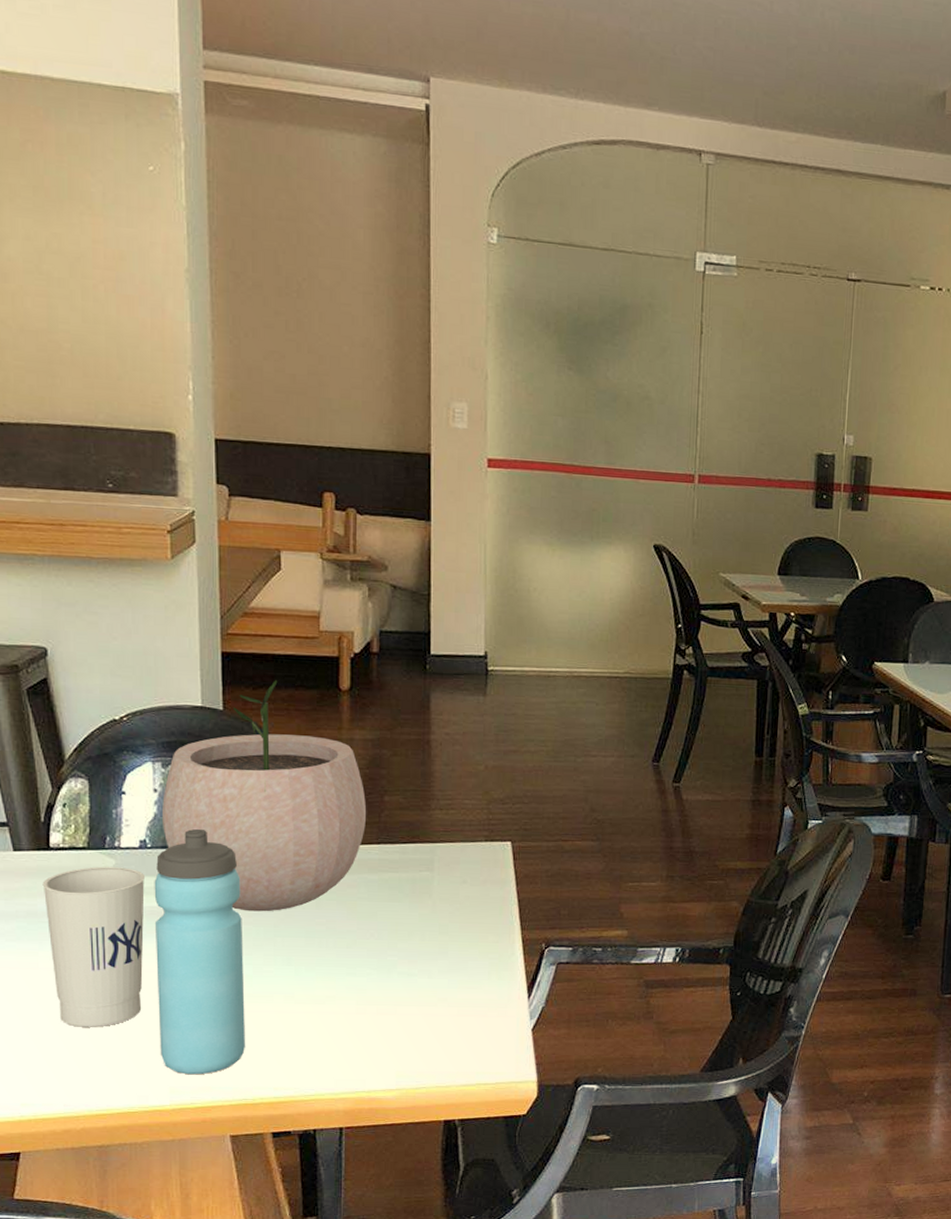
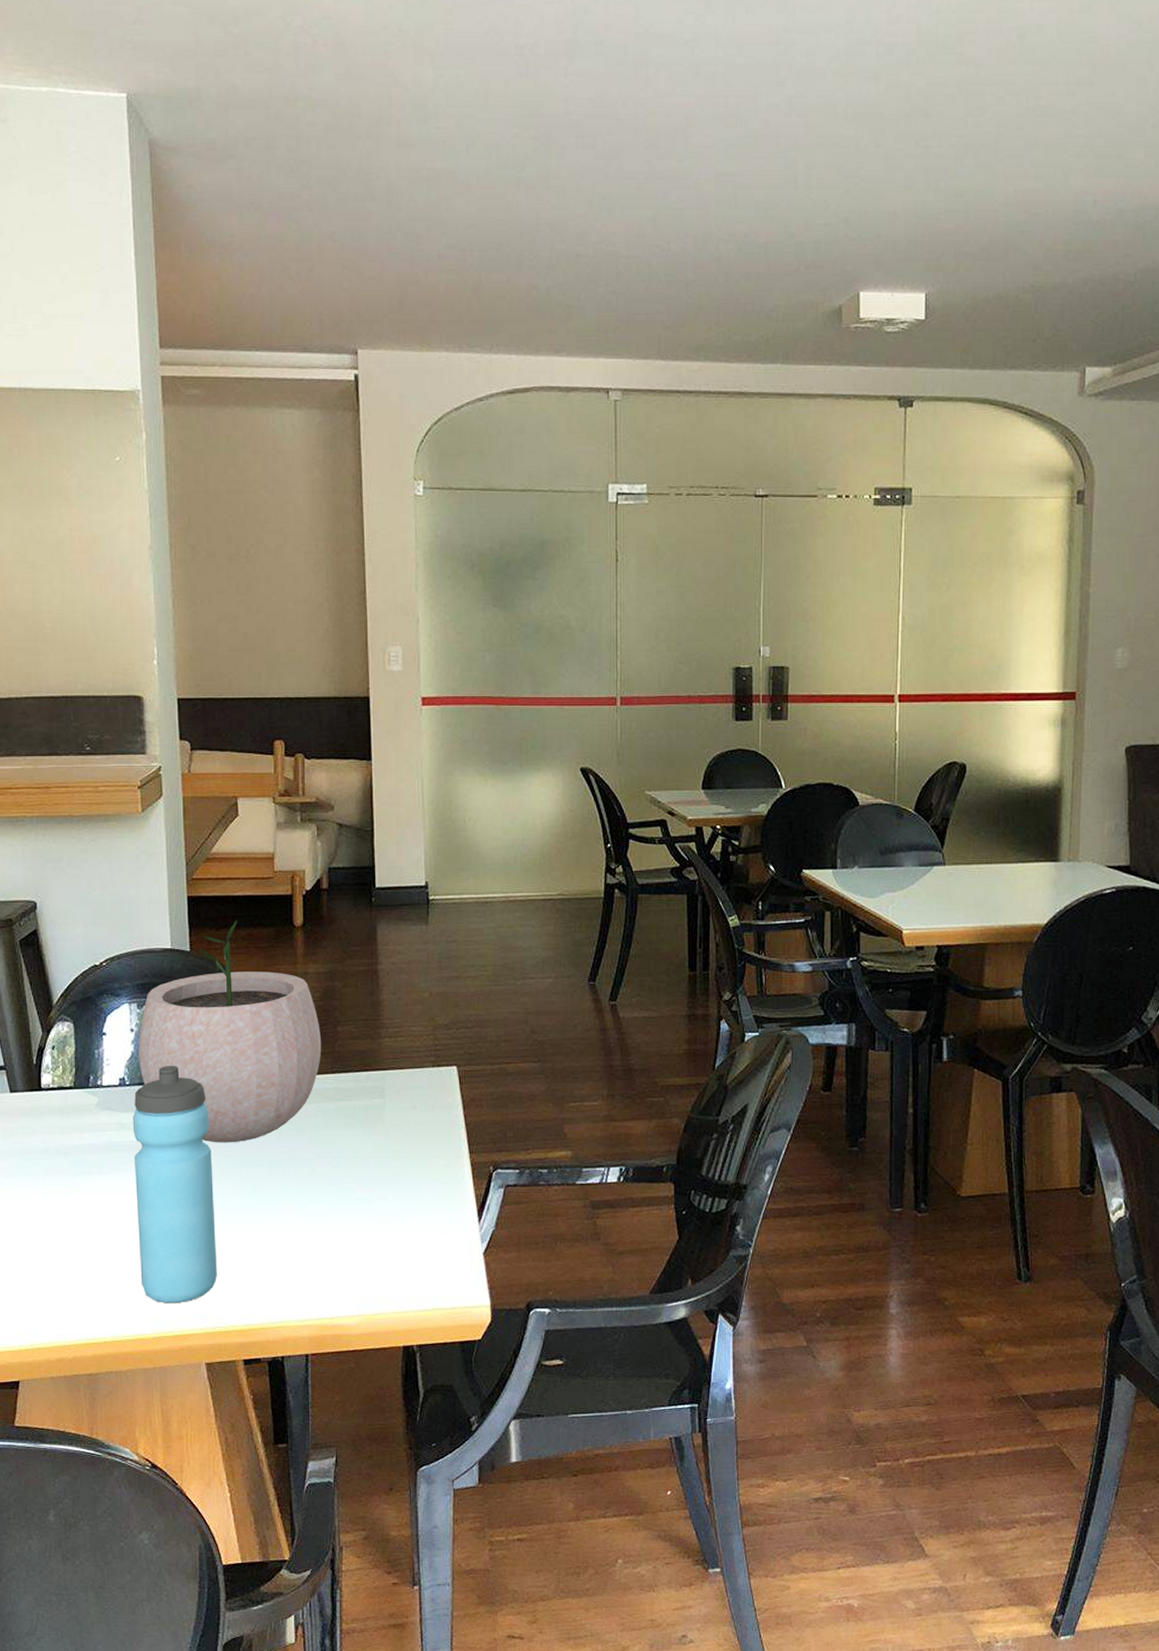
cup: present [42,866,146,1027] -> none [35,1105,125,1259]

